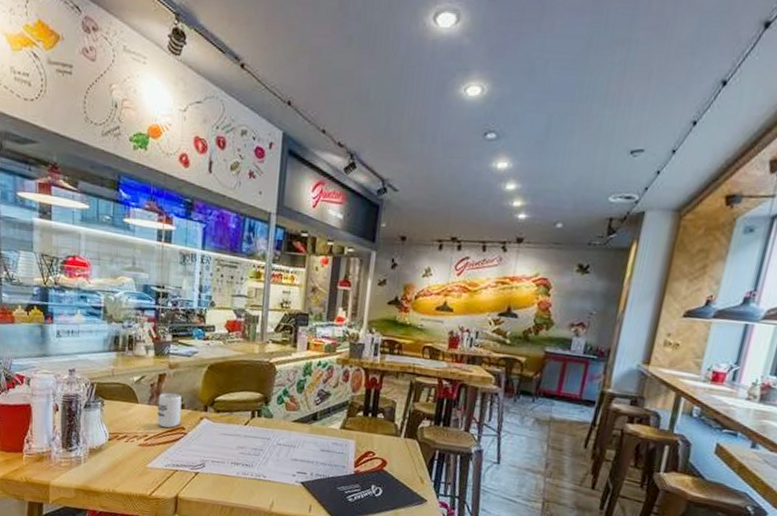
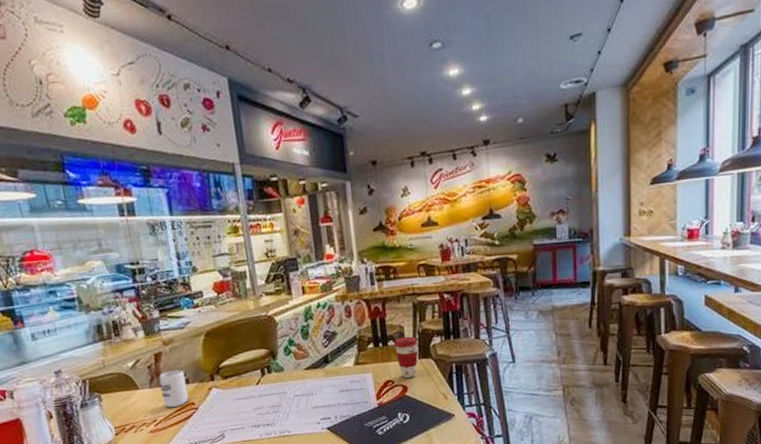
coffee cup: none [382,412,407,455] -> present [394,336,418,379]

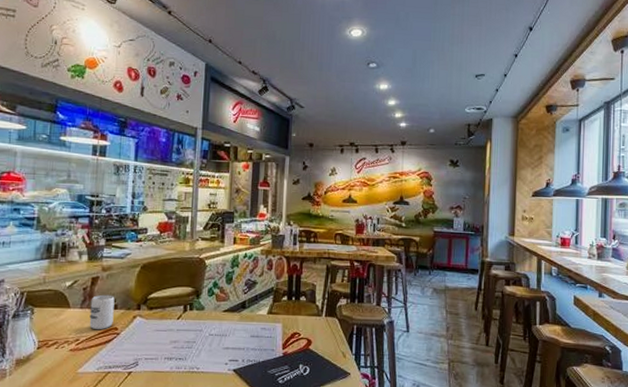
coffee cup: present [394,336,418,379] -> none [305,294,326,333]

